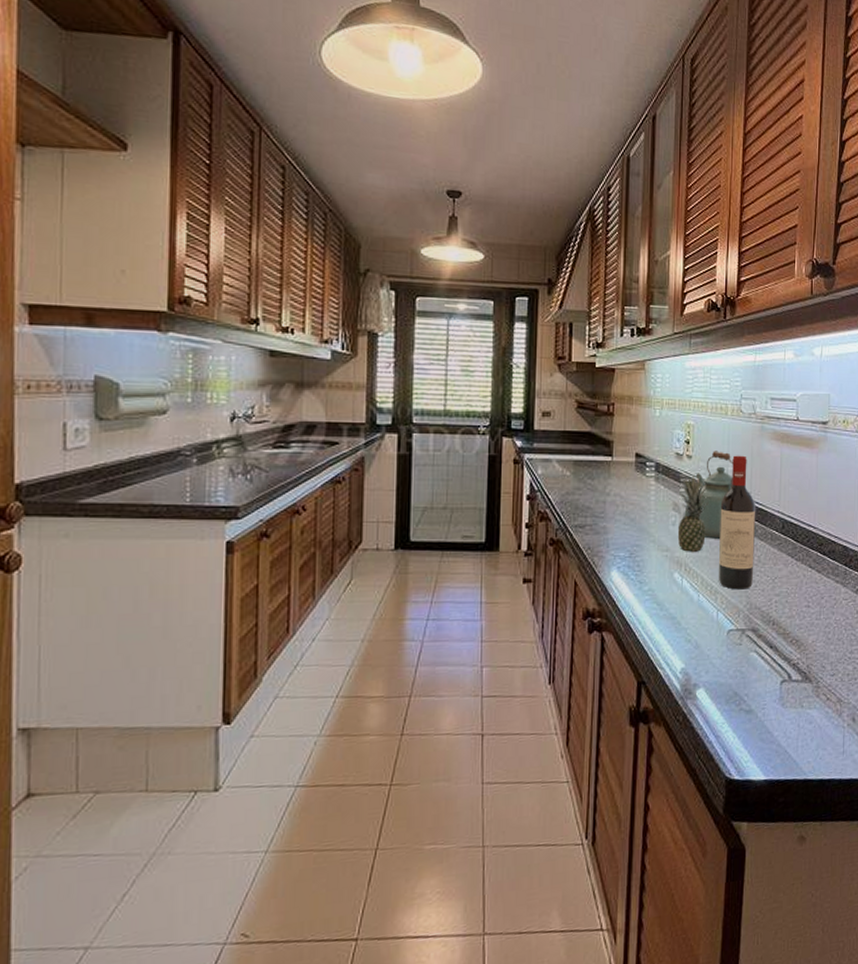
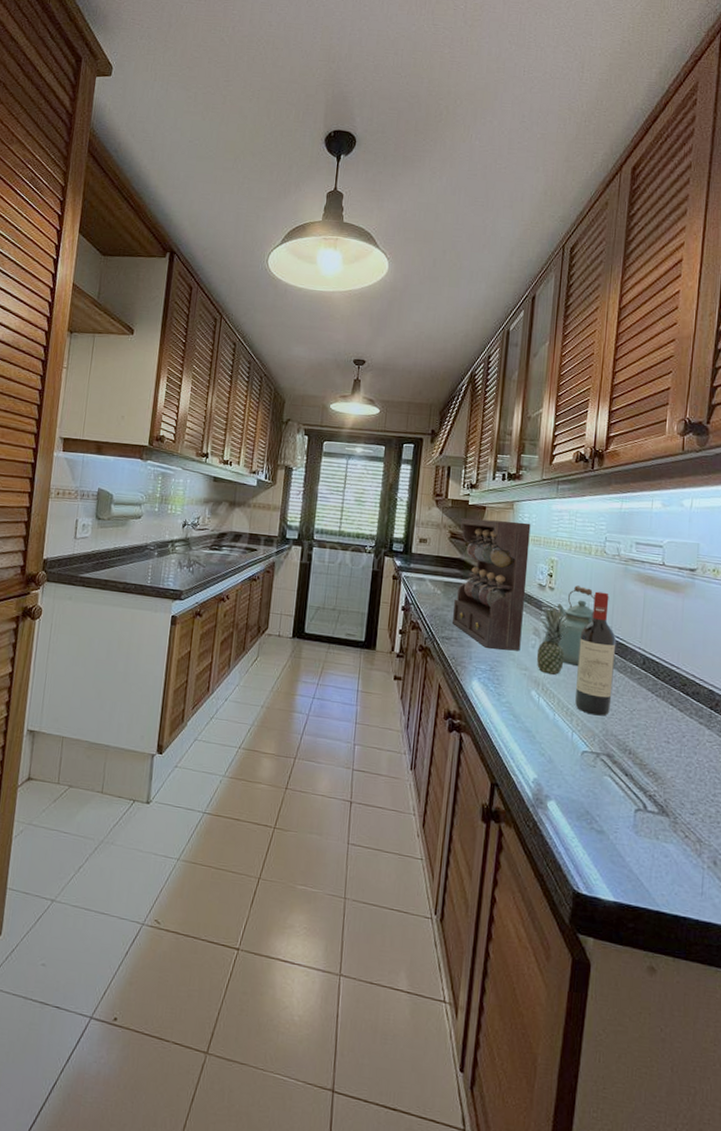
spice rack: none [586,383,664,532] -> present [453,517,531,651]

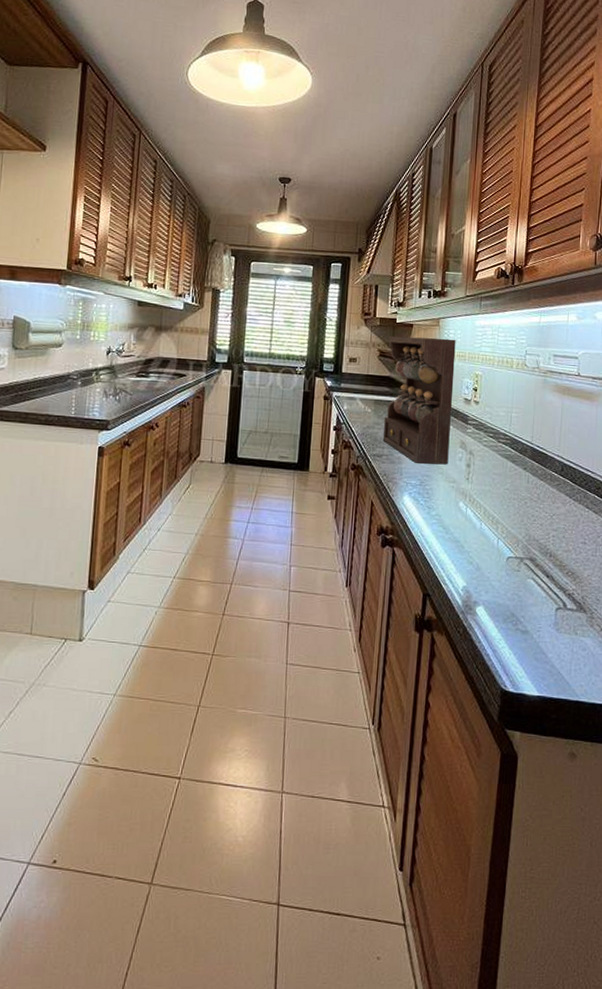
fruit: present [536,606,569,675] -> none [463,419,493,486]
kettle: present [544,585,616,667] -> none [470,398,537,477]
wine bottle: present [574,591,617,716] -> none [499,403,537,523]

